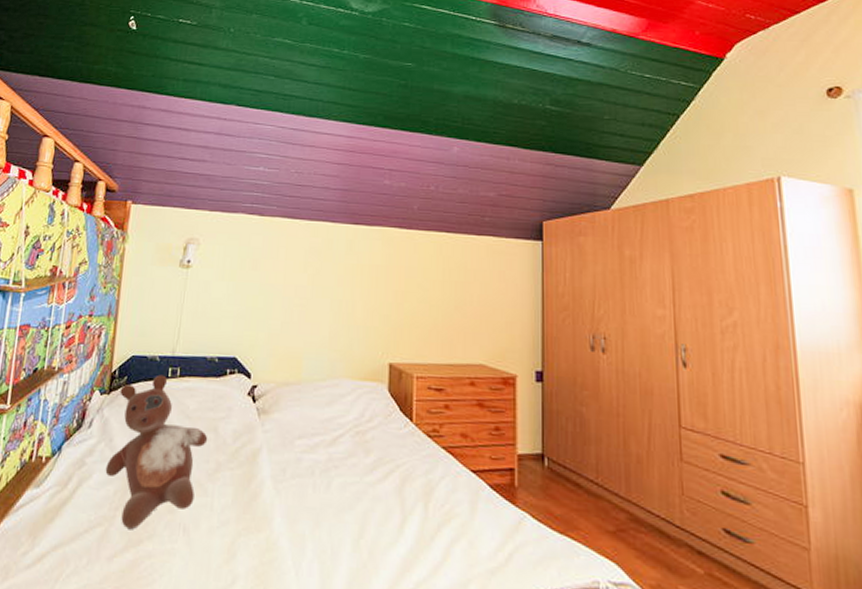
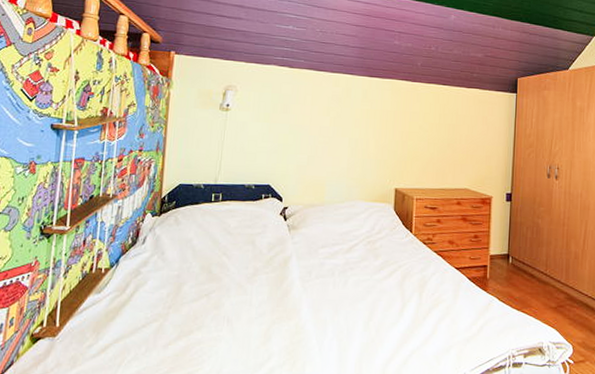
stuffed bear: present [105,374,208,529] -> none [159,199,247,322]

